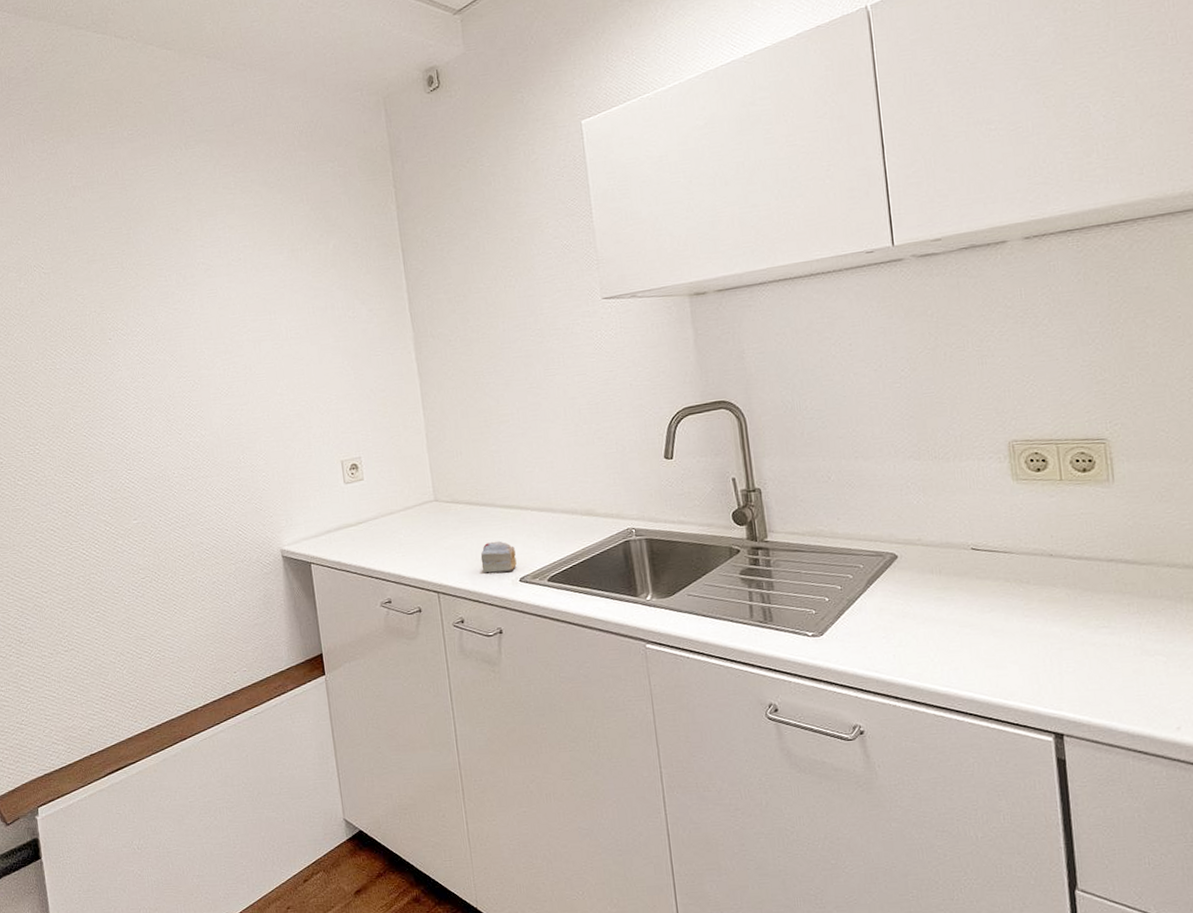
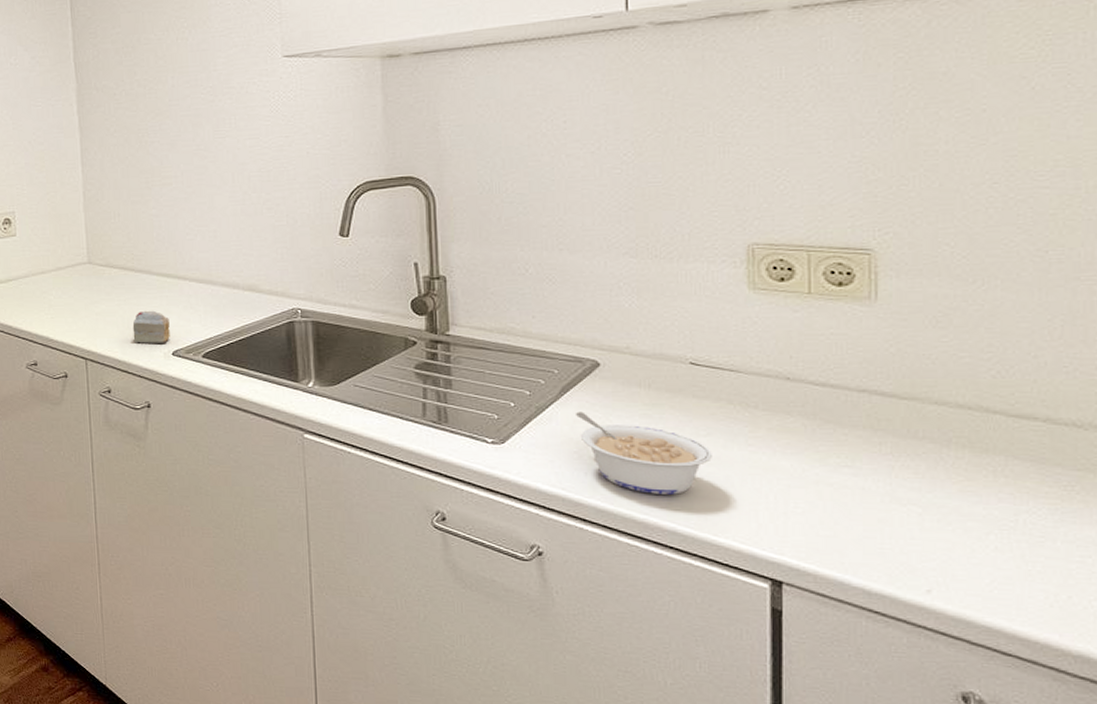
legume: none [881,600,997,668] -> present [576,411,712,495]

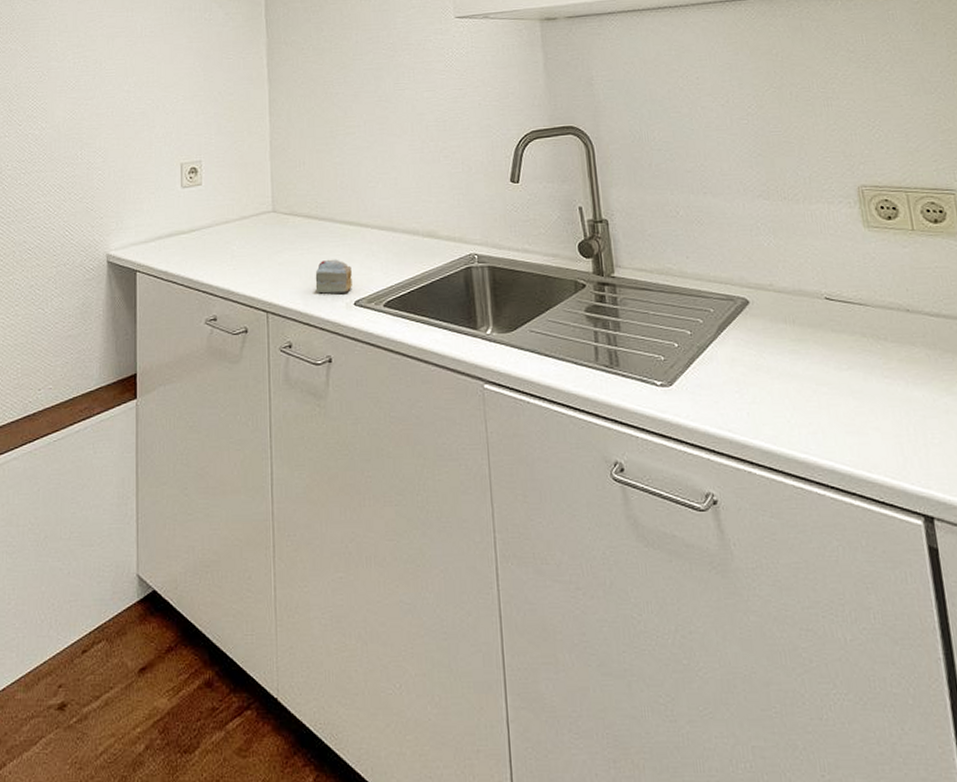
legume: present [576,411,712,495] -> none [733,350,856,432]

